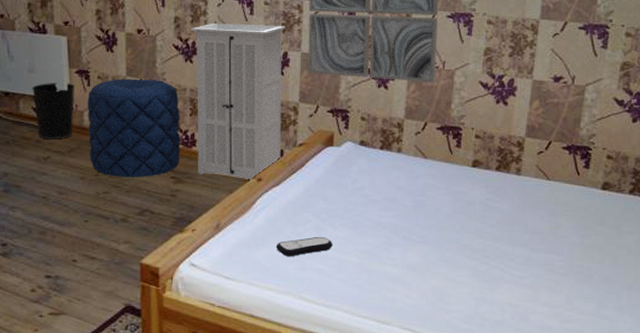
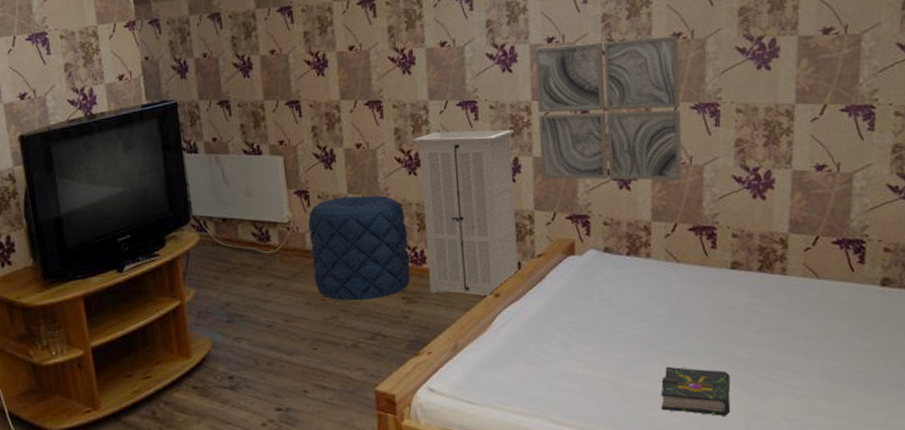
wastebasket: present [32,83,76,140] -> none [250,204,295,265]
remote control: present [276,236,334,257] -> none [519,353,583,377]
book: none [401,253,464,300] -> present [661,366,731,416]

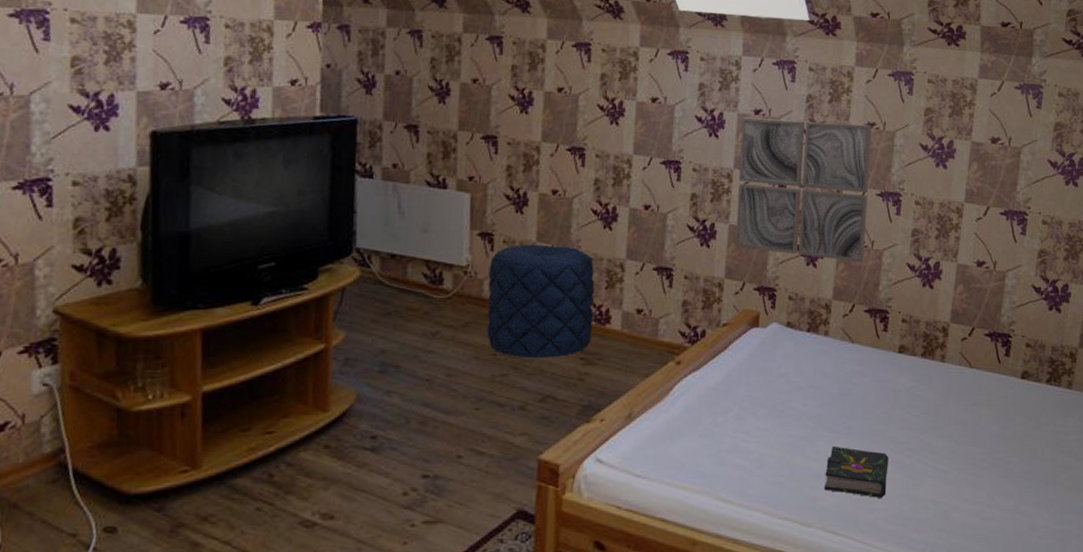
storage cabinet: present [412,127,518,297] -> none [611,185,715,363]

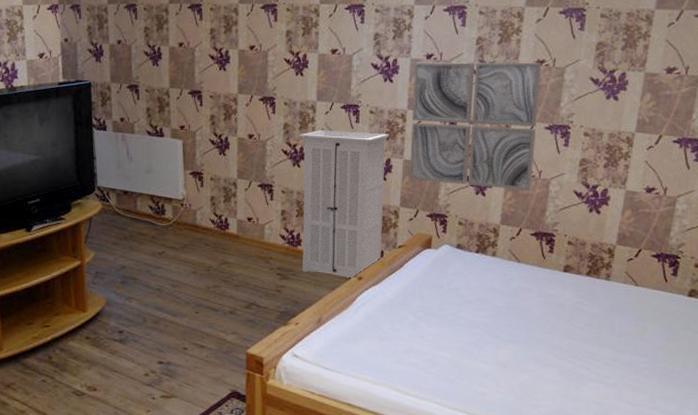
pouf: present [487,244,595,359] -> none [200,180,287,274]
storage cabinet: none [611,185,715,363] -> present [298,127,390,279]
book: present [824,445,889,498] -> none [491,350,552,396]

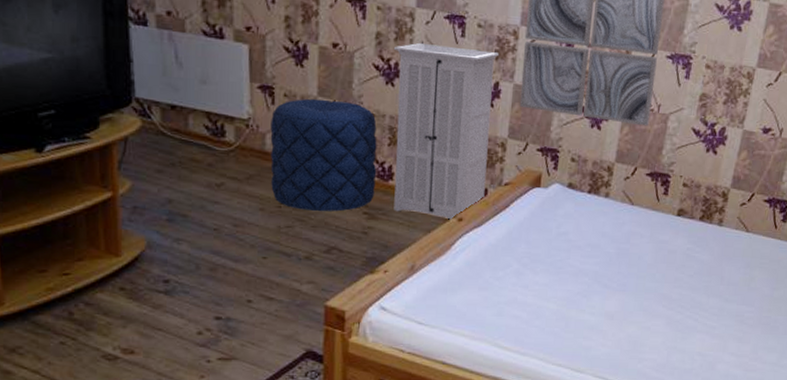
pouf: none [200,180,287,274] -> present [270,98,377,212]

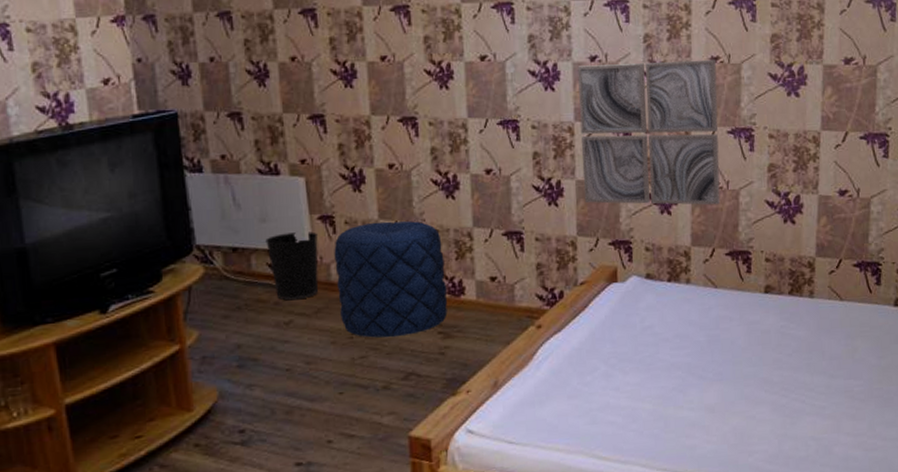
wastebasket: none [204,97,257,164] -> present [265,231,319,301]
storage cabinet: present [393,40,500,220] -> none [449,149,561,328]

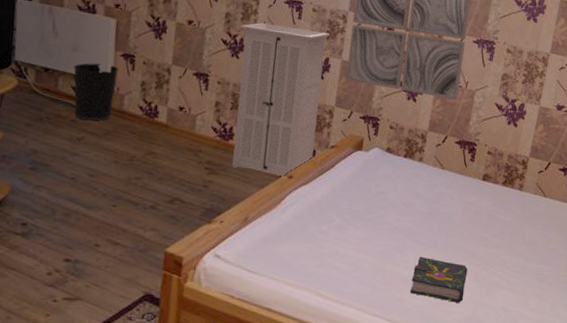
pouf: present [334,221,448,338] -> none [125,66,222,166]
storage cabinet: none [449,149,561,328] -> present [232,20,330,177]
book: none [700,393,765,441] -> present [410,256,468,303]

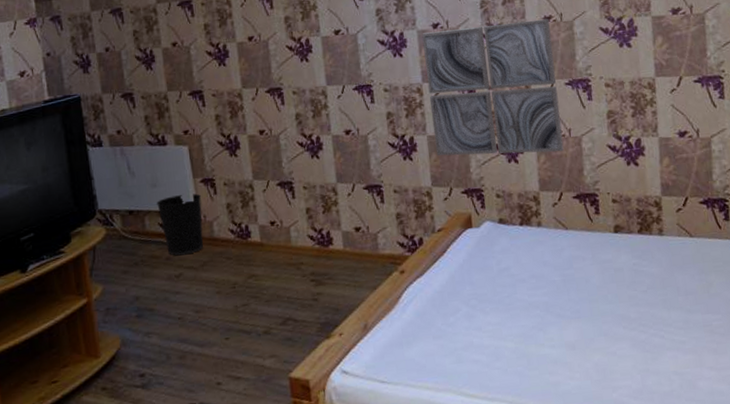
storage cabinet: present [232,20,330,177] -> none [312,109,421,274]
book: present [410,256,468,303] -> none [561,330,626,376]

